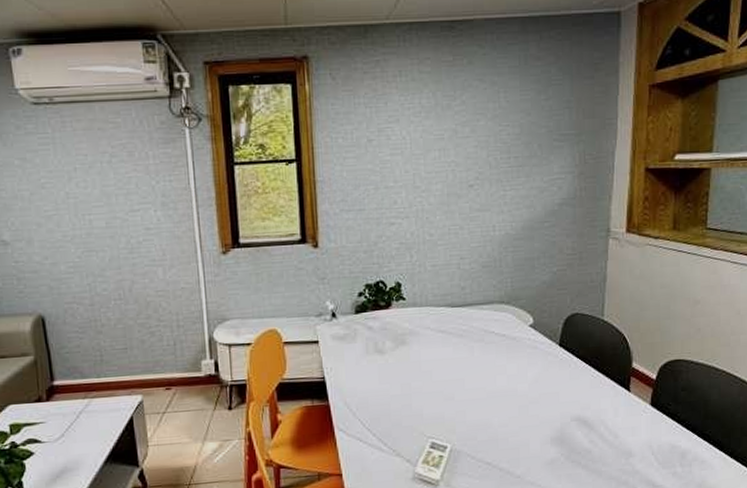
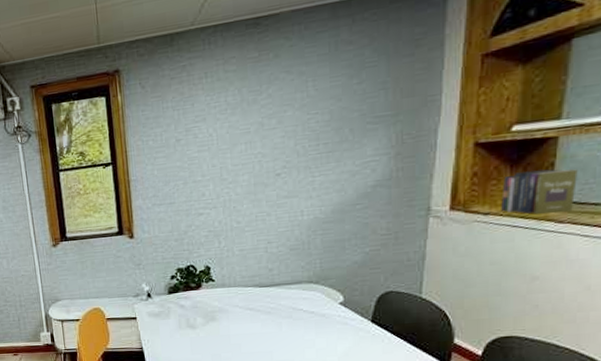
books: none [668,198,726,241] -> present [501,169,578,215]

